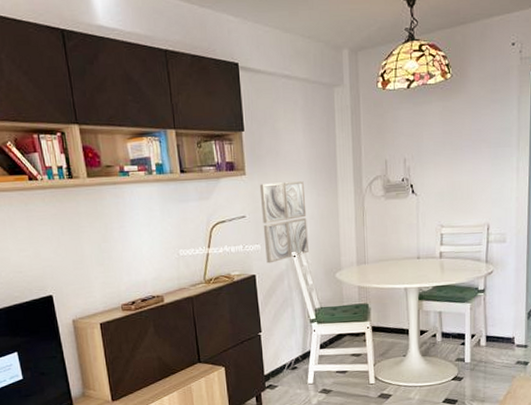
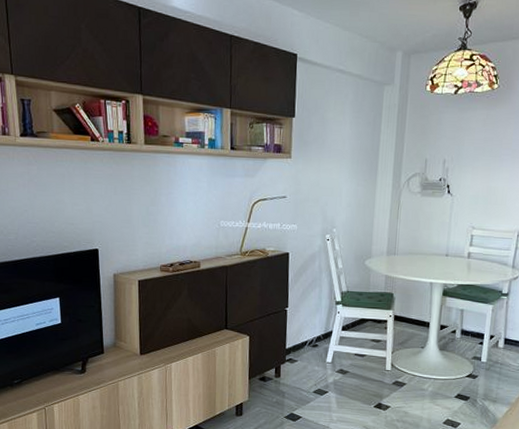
wall art: present [259,181,309,264] -> none [301,168,345,244]

